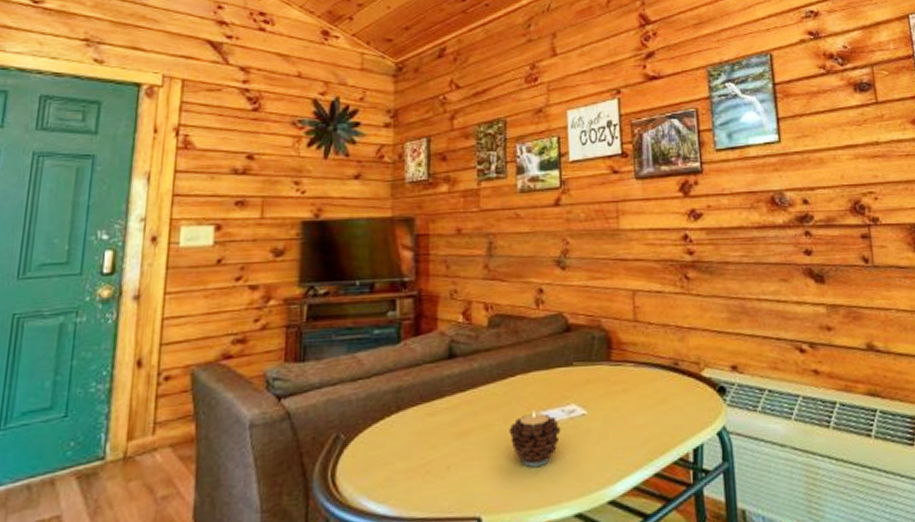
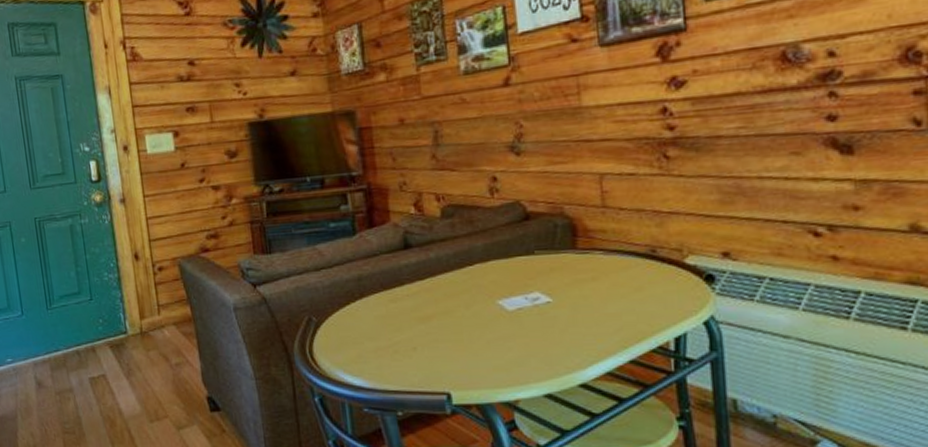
candle: present [509,410,561,467] -> none [471,298,525,350]

